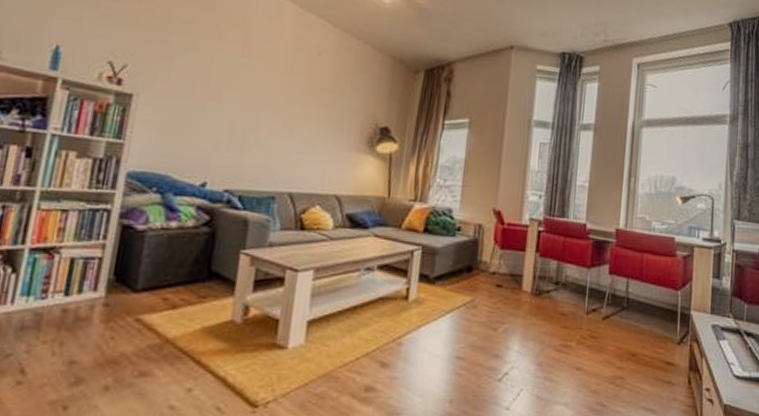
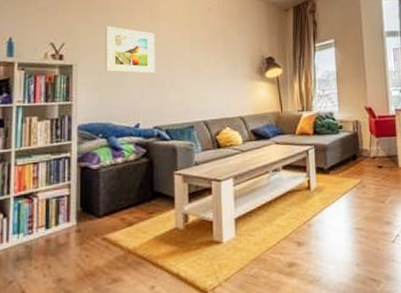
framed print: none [173,52,245,123] -> present [105,26,155,74]

